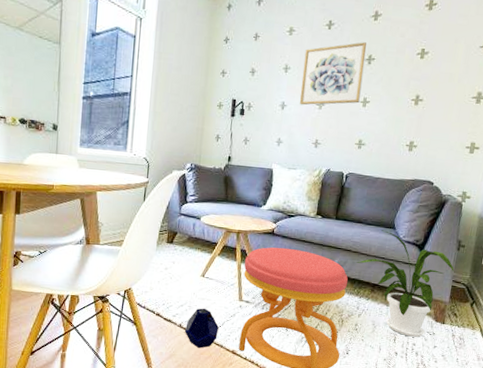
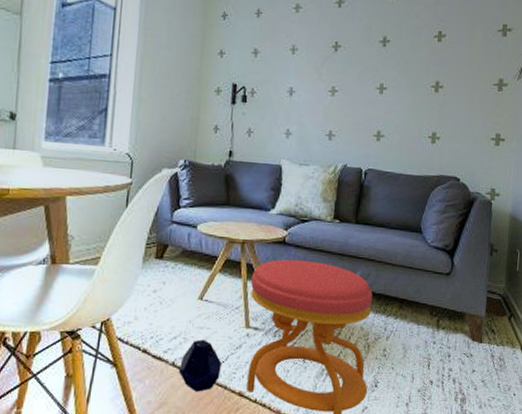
wall art: present [300,42,367,105] -> none [310,22,381,92]
house plant: present [357,230,454,337] -> none [382,235,488,361]

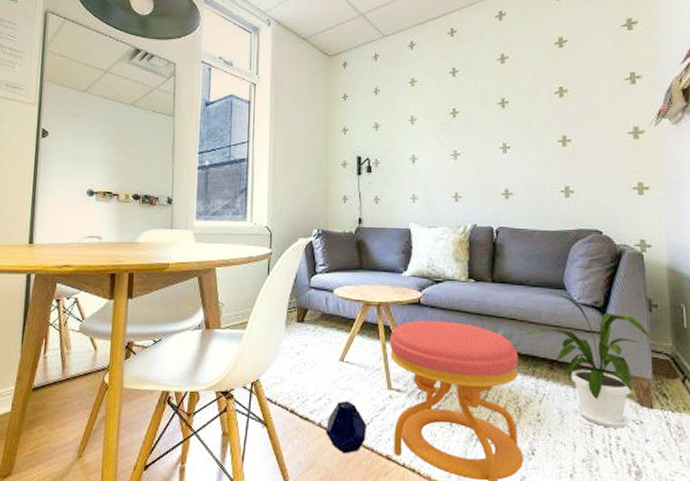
house plant: none [382,235,488,361] -> present [526,292,651,428]

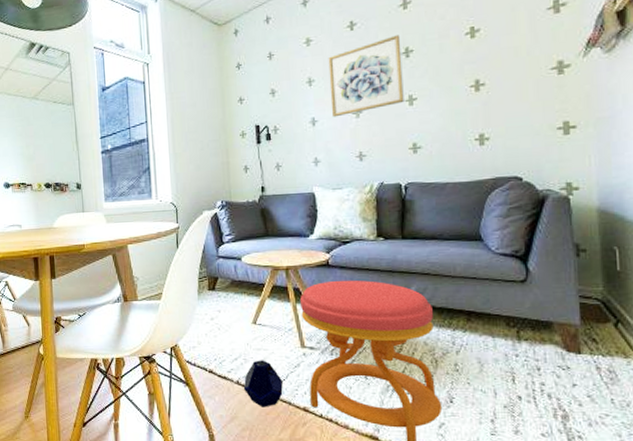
wall art: none [430,86,499,157] -> present [328,35,404,118]
house plant: present [526,292,651,428] -> none [440,244,578,374]

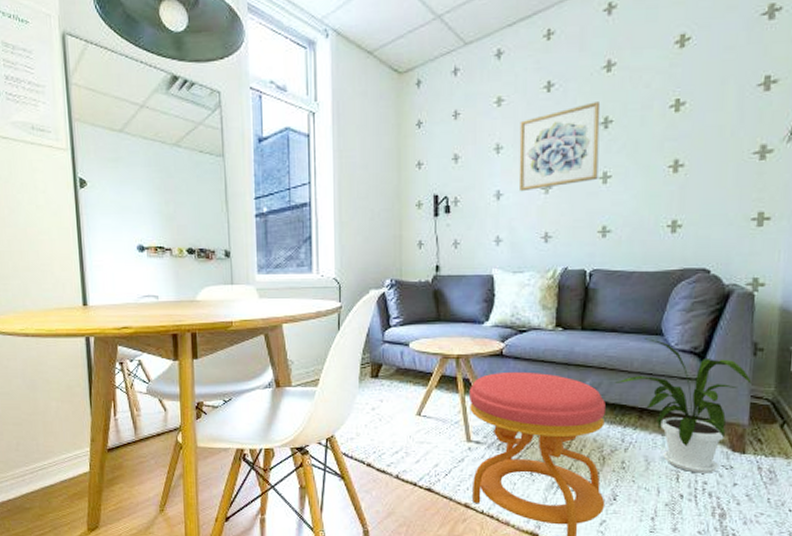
speaker: present [243,360,283,407] -> none [402,453,445,503]
house plant: none [440,244,578,374] -> present [615,338,752,473]

